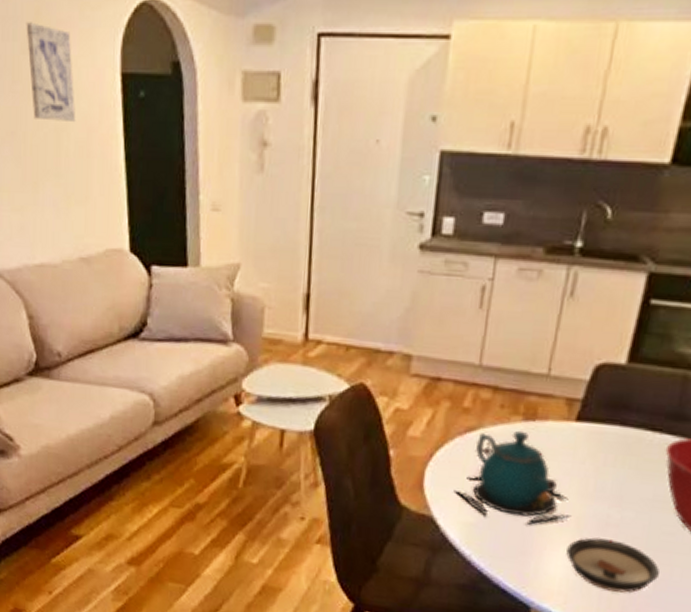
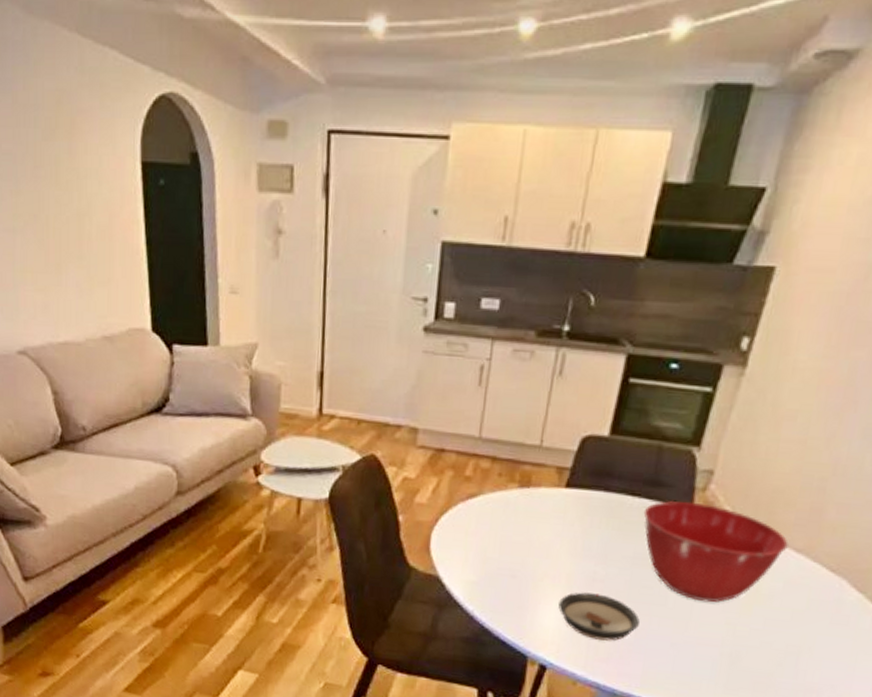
wall art: present [26,22,76,123] -> none [47,110,98,208]
teapot: present [454,430,572,525] -> none [457,496,563,582]

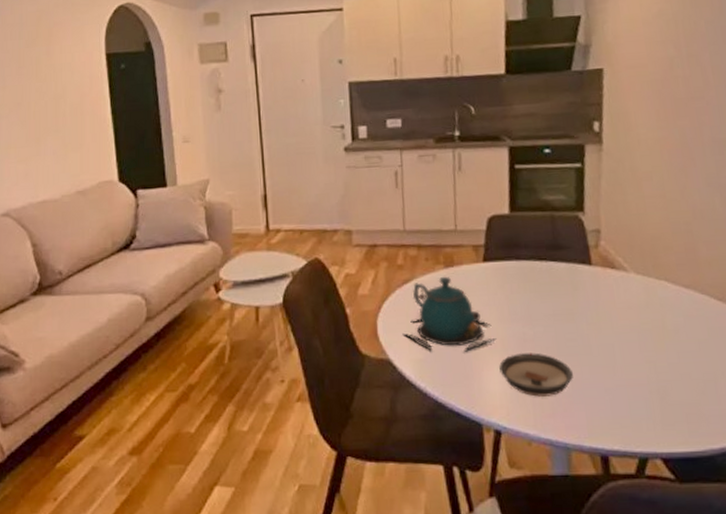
teapot: none [457,496,563,582] -> present [402,276,497,352]
mixing bowl: present [643,501,788,603] -> none [552,257,677,346]

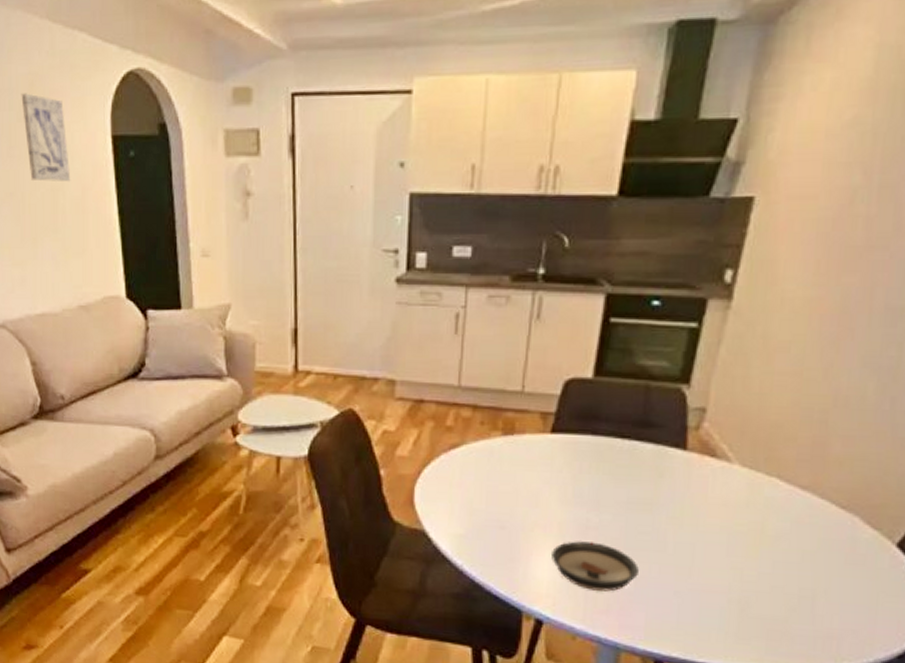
wall art: none [30,25,71,92] -> present [21,93,71,182]
teapot: present [402,276,497,352] -> none [442,444,554,533]

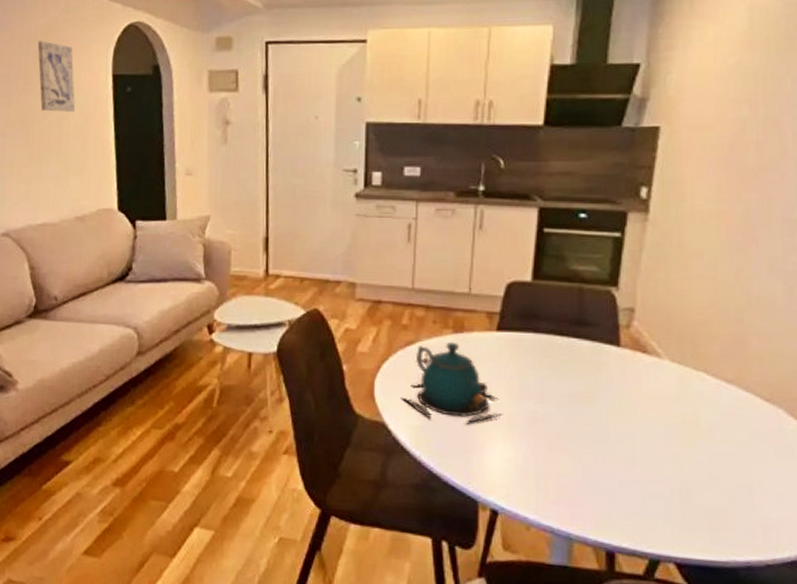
teapot: none [442,444,554,533] -> present [400,341,503,425]
saucer: present [551,541,639,592] -> none [503,432,585,482]

